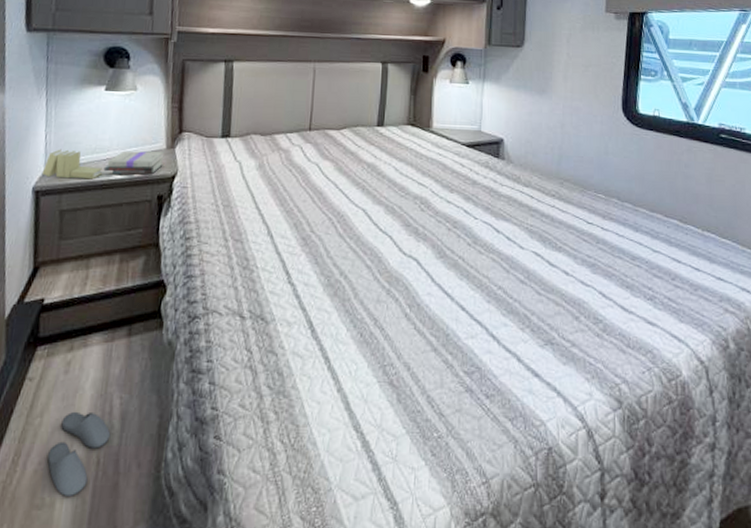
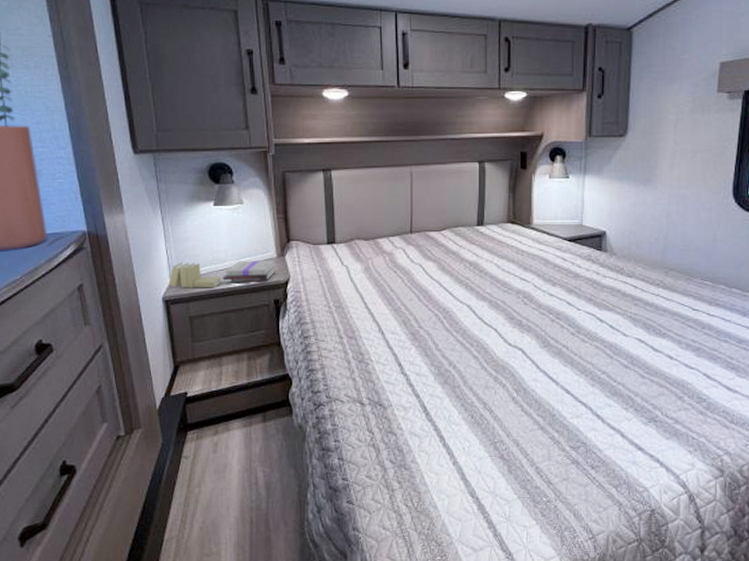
slippers: present [47,411,111,496] -> none [210,482,259,547]

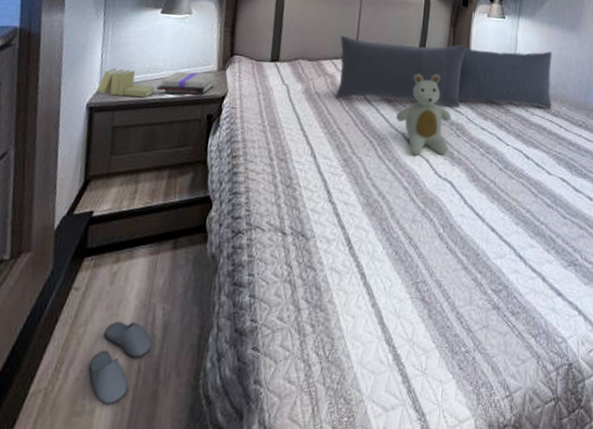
slippers: none [210,482,259,547] -> present [89,321,153,404]
pillow: none [394,210,529,275] -> present [335,35,467,107]
stuffed bear: none [460,244,517,326] -> present [396,74,452,156]
pillow: none [506,210,625,270] -> present [446,45,552,109]

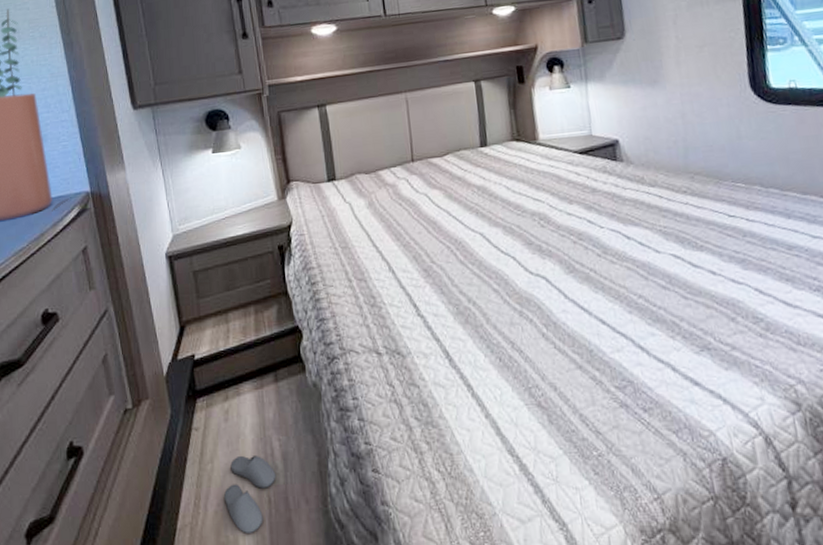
books: present [96,68,156,98] -> none [170,214,225,243]
books: present [156,71,216,95] -> none [224,204,278,232]
pillow: present [335,35,467,107] -> none [392,125,538,208]
stuffed bear: present [396,74,452,156] -> none [470,164,535,255]
pillow: present [446,45,552,109] -> none [509,114,646,188]

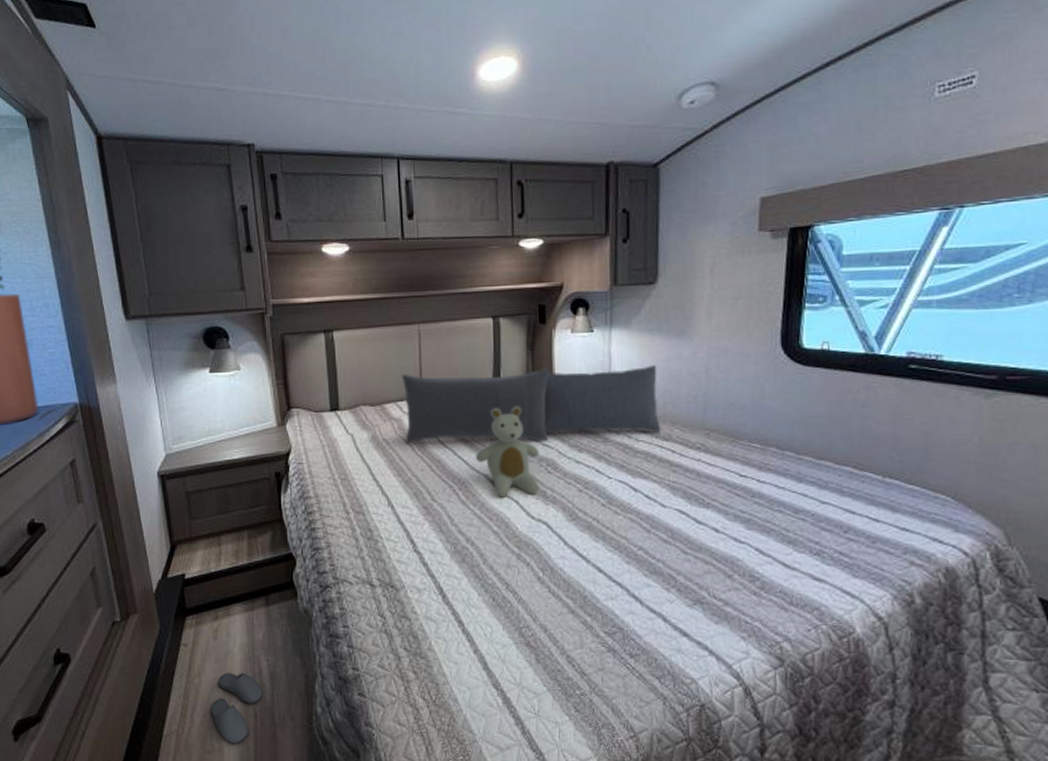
pillow: none [392,125,538,208] -> present [401,369,550,444]
stuffed bear: none [470,164,535,255] -> present [476,407,540,498]
pillow: none [509,114,646,188] -> present [525,365,661,434]

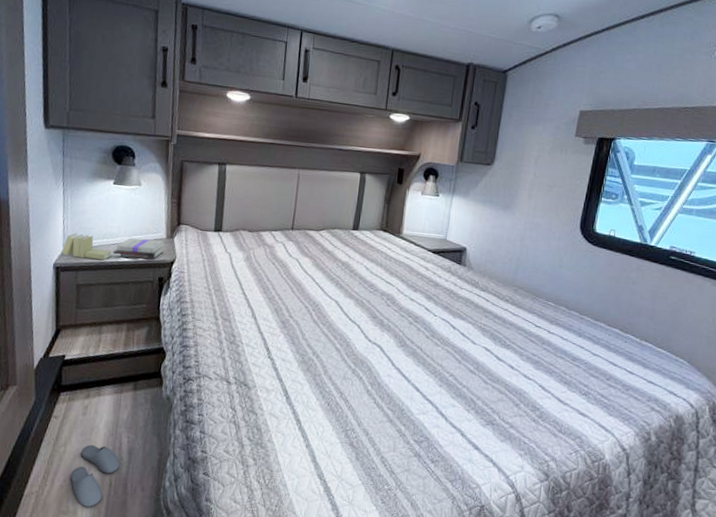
books: none [163,433,220,462] -> present [60,233,112,261]
books: none [220,430,276,456] -> present [113,237,165,260]
pillow: present [401,369,550,444] -> none [273,208,400,279]
stuffed bear: present [476,407,540,498] -> none [330,247,383,322]
pillow: present [525,365,661,434] -> none [380,220,484,284]

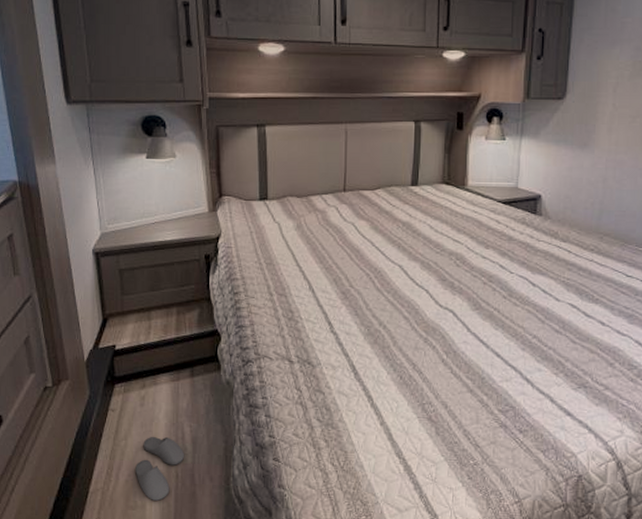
books: present [60,233,112,261] -> none [98,214,153,242]
books: present [113,237,165,260] -> none [153,214,207,237]

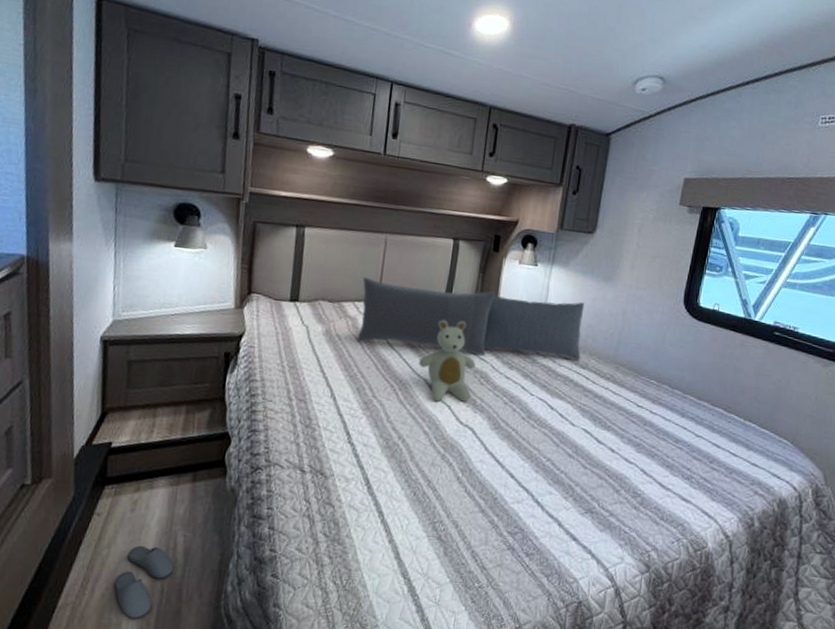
pillow: none [327,169,464,237] -> present [356,276,496,356]
stuffed bear: none [392,204,450,287] -> present [419,320,476,402]
pillow: none [441,172,560,234] -> present [474,291,585,361]

